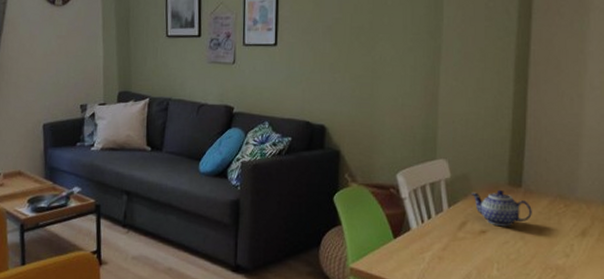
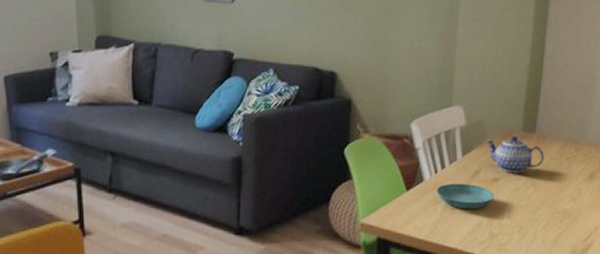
saucer: none [424,233,483,260] -> present [437,183,495,209]

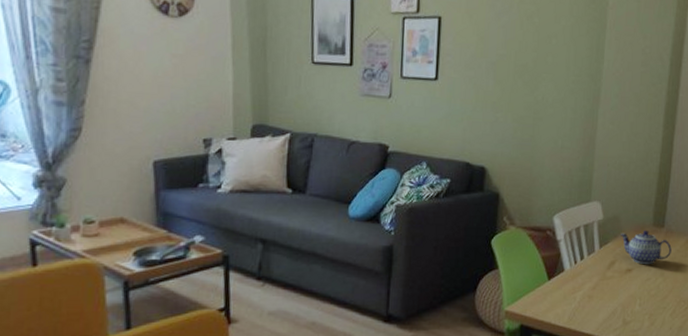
saucer: present [437,183,495,209] -> none [576,273,628,298]

